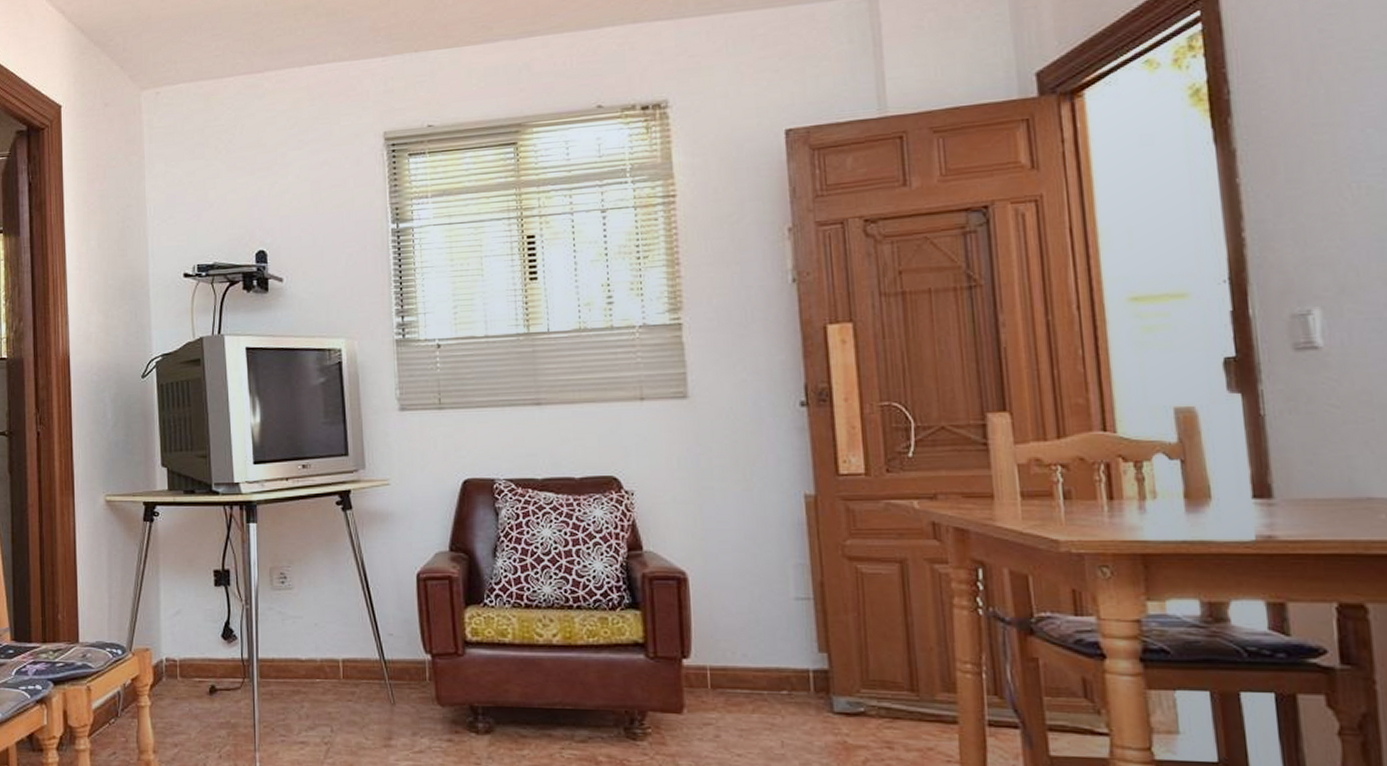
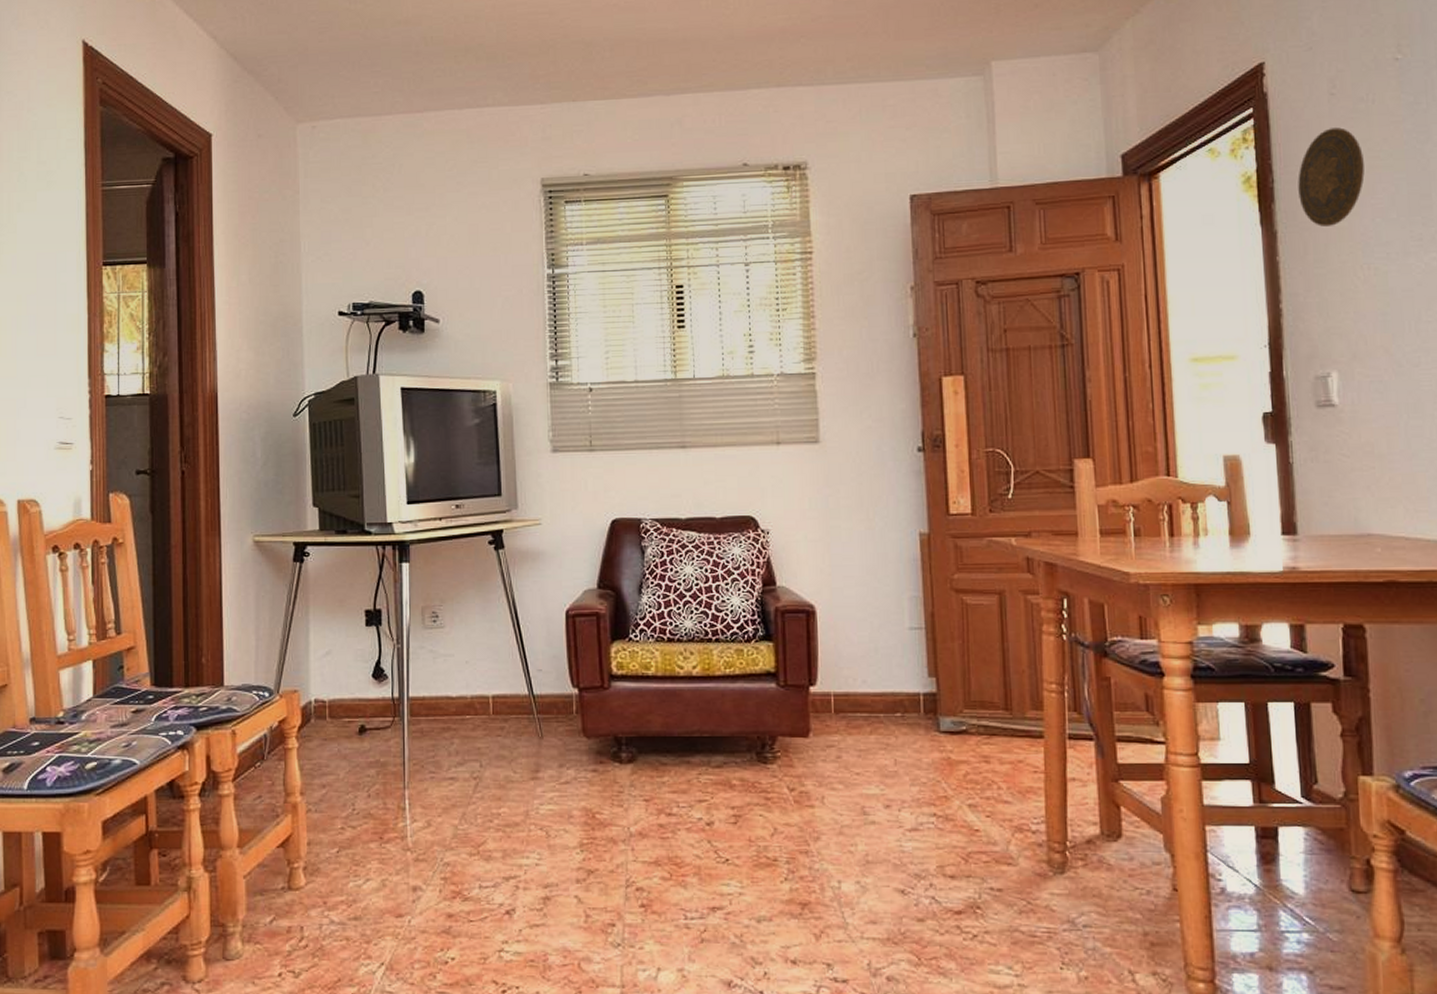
decorative plate: none [1261,26,1350,142] -> present [1298,127,1365,227]

